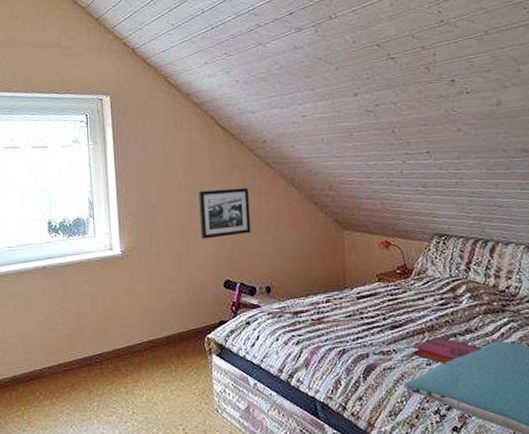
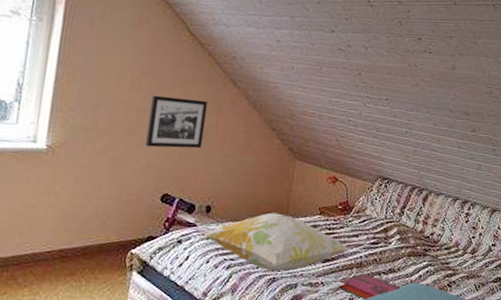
decorative pillow: none [267,285,418,343] -> present [202,212,351,271]

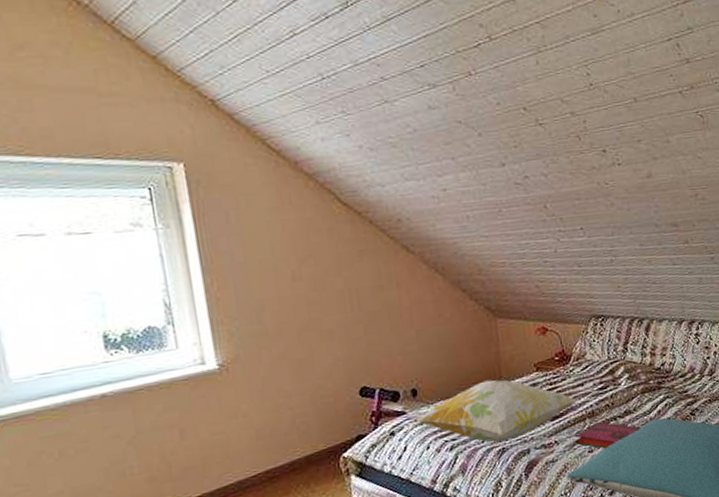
picture frame: present [145,95,208,149] -> none [319,275,389,342]

